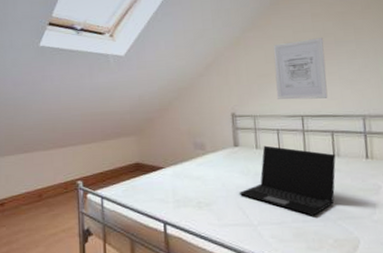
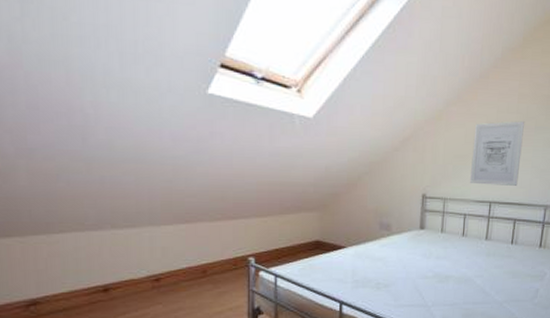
laptop: present [239,145,336,216] -> none [418,230,514,299]

